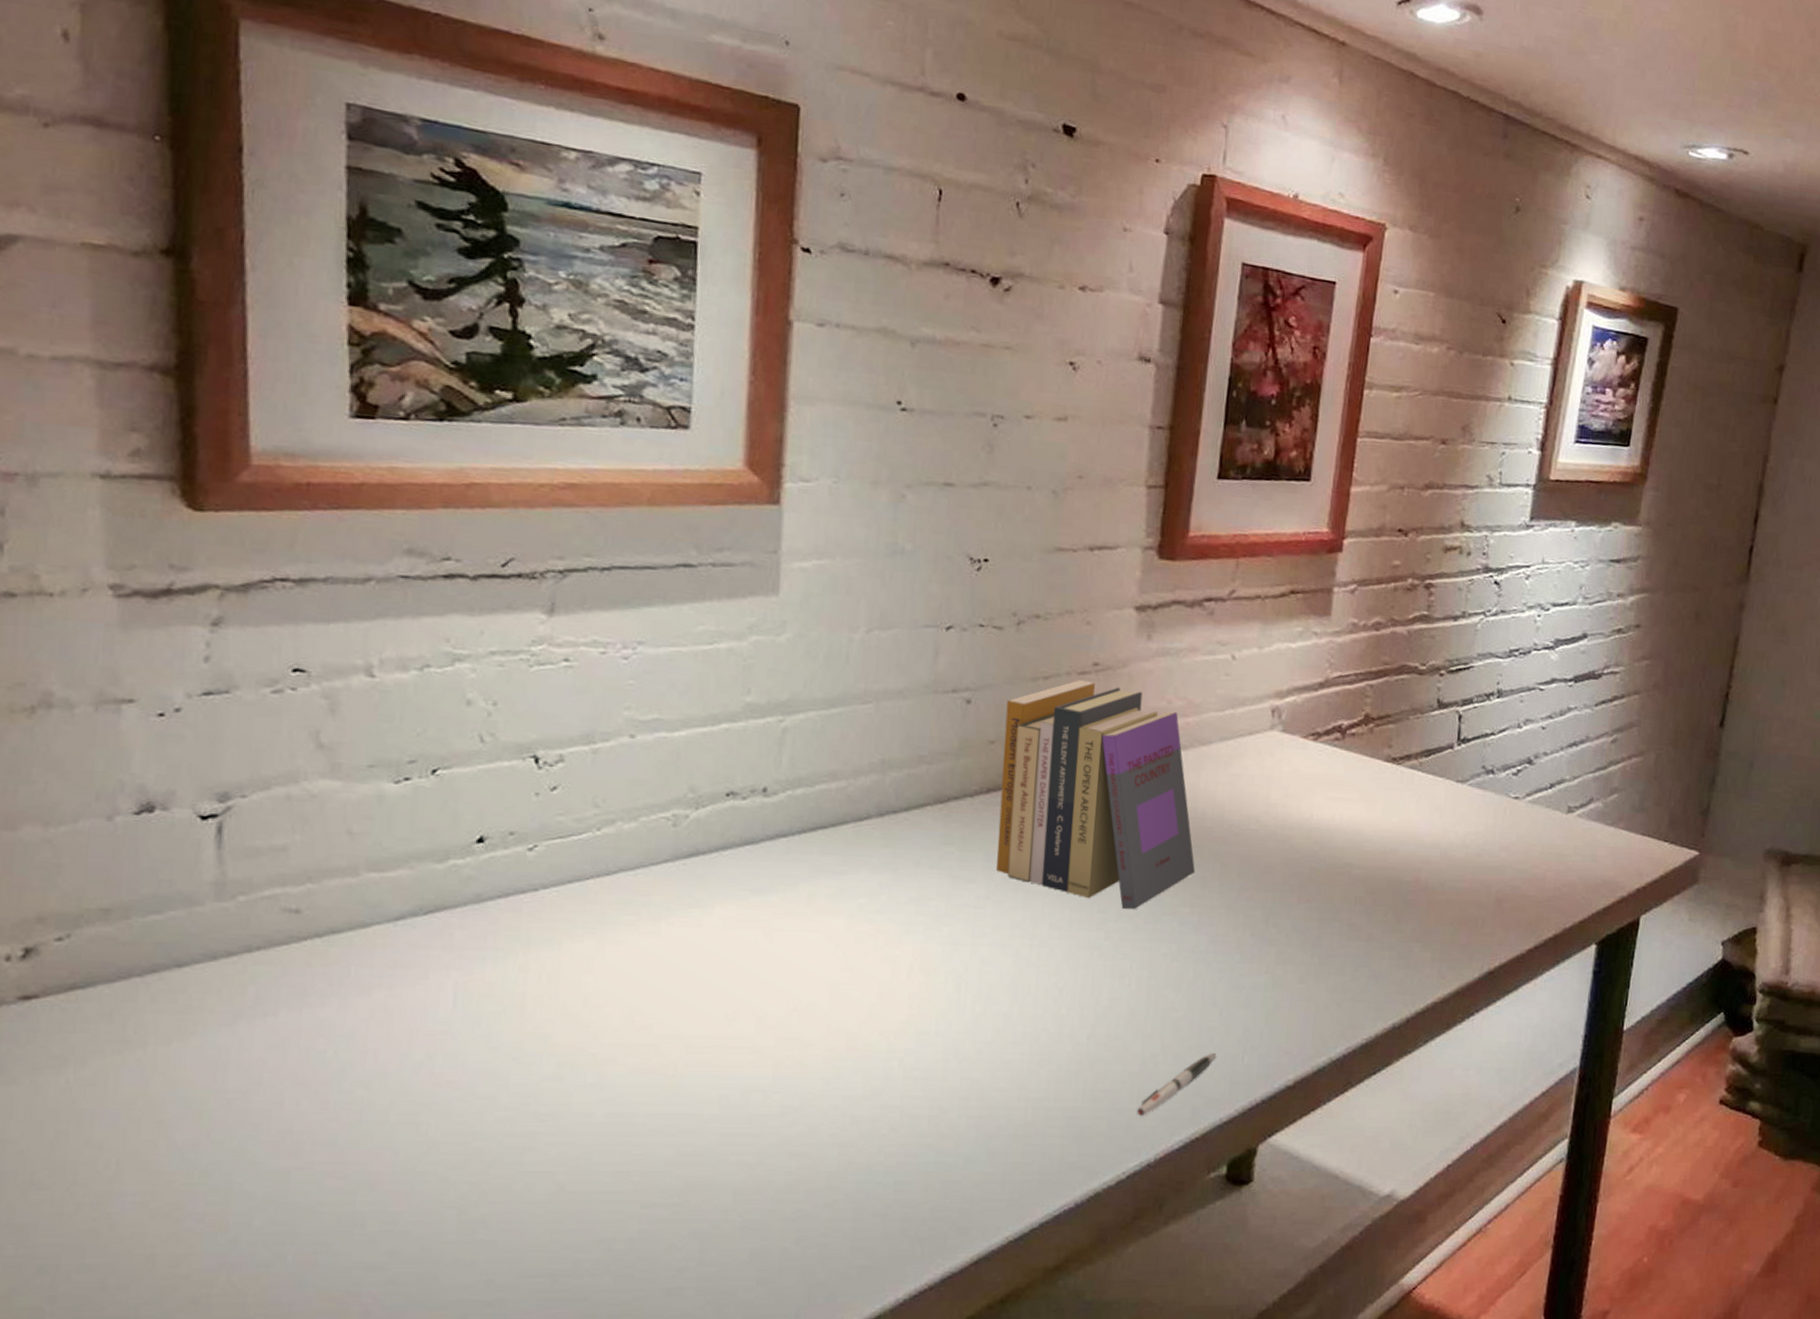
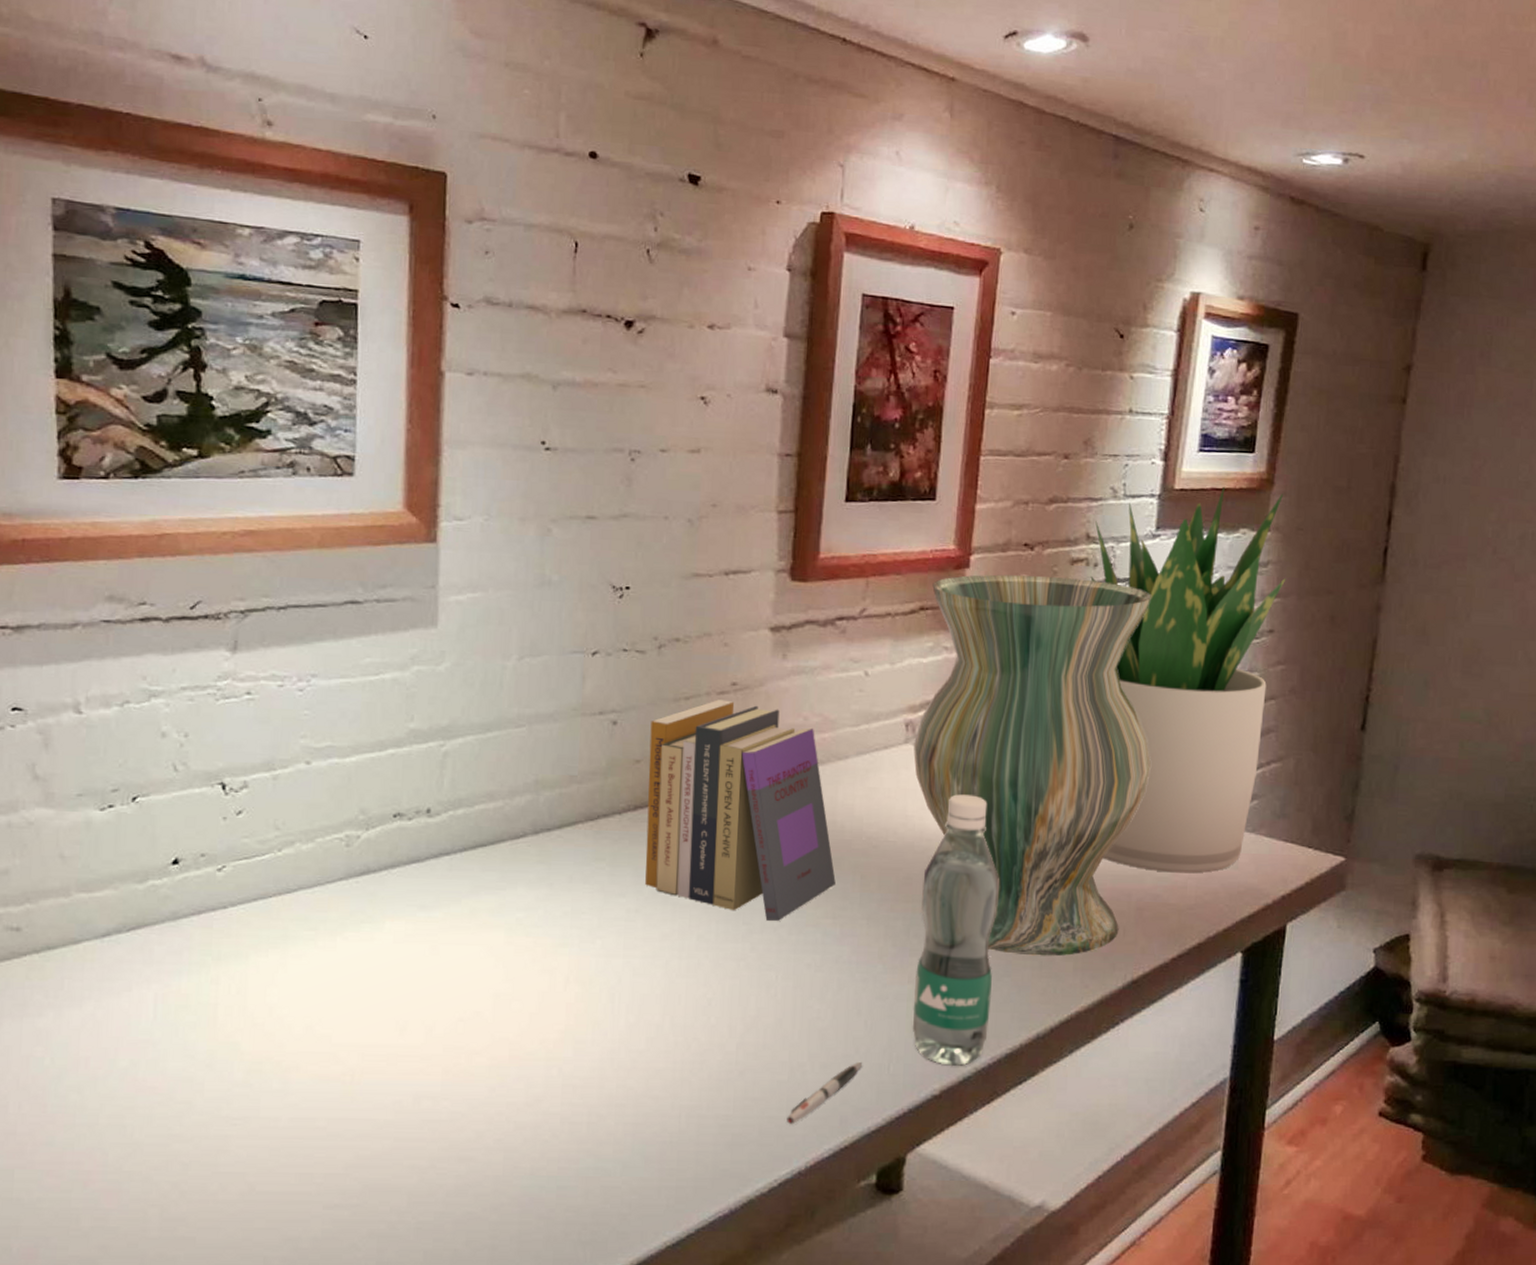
bottle: none [1268,783,1362,1058] -> present [912,794,1000,1067]
vase: none [1278,559,1523,947] -> present [913,574,1152,956]
planter: none [1463,479,1655,866] -> present [1090,486,1286,873]

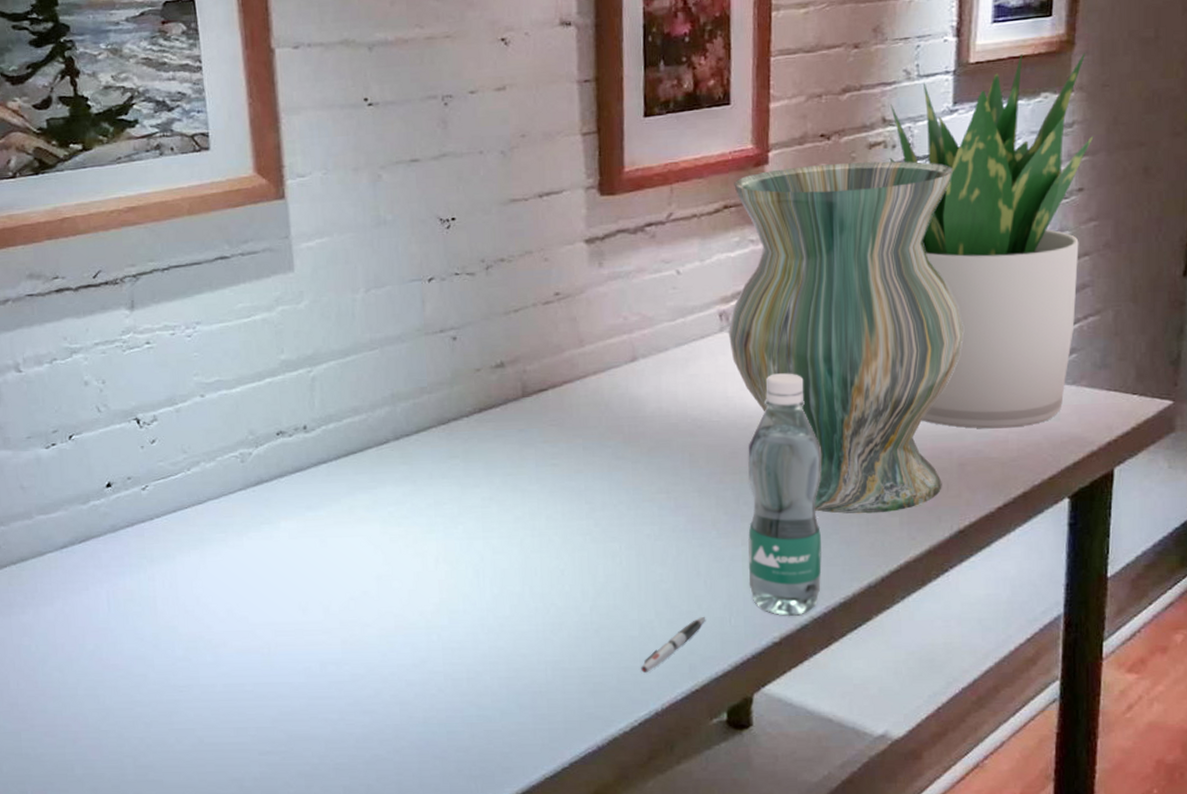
books: present [645,699,836,921] -> none [486,309,666,499]

